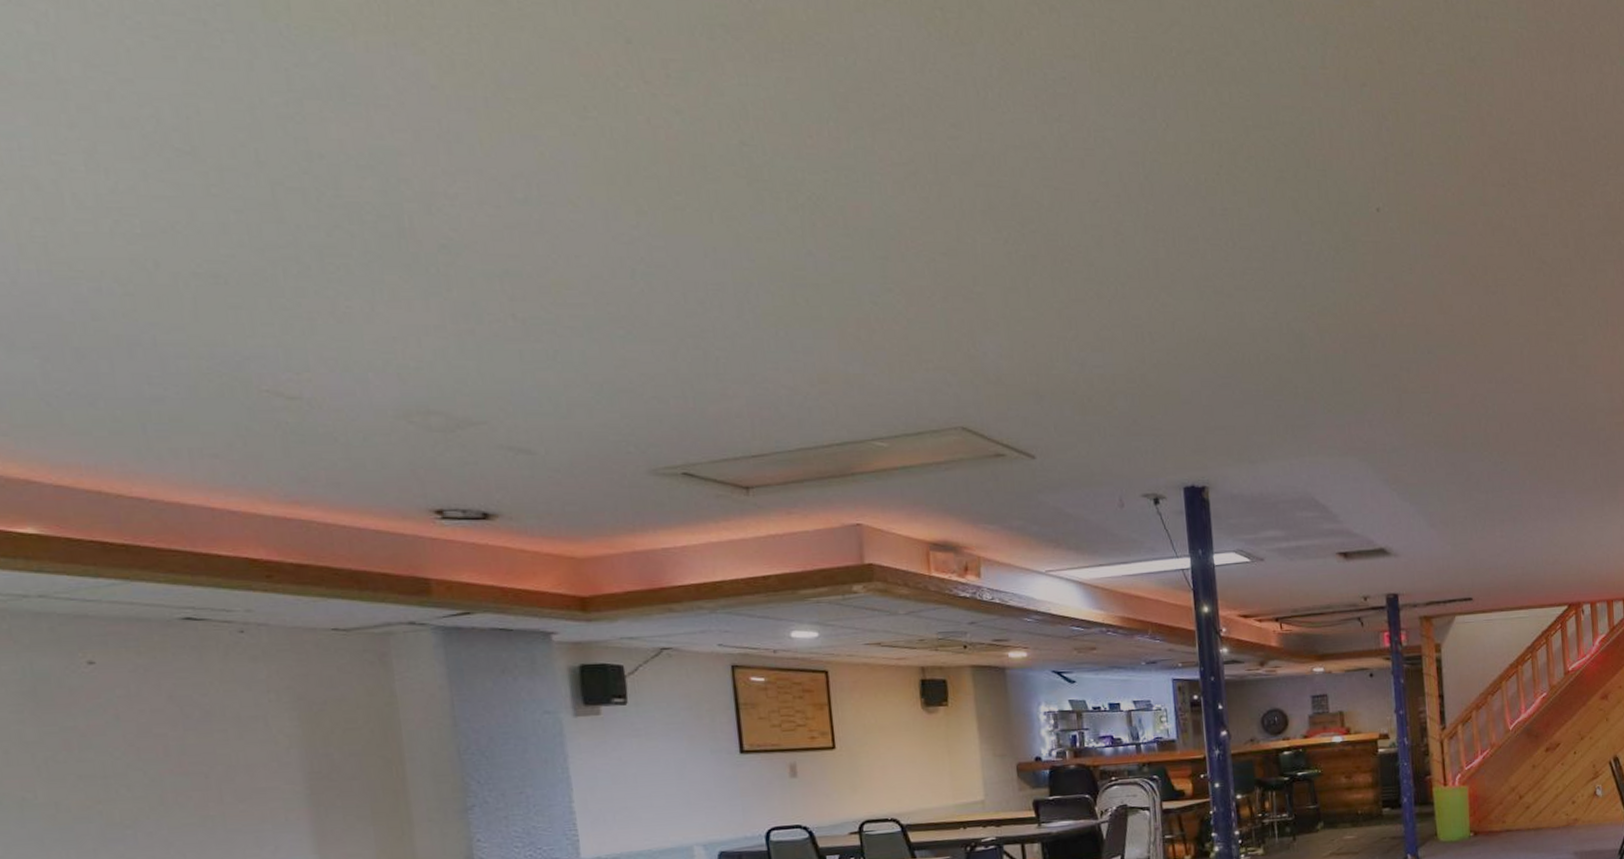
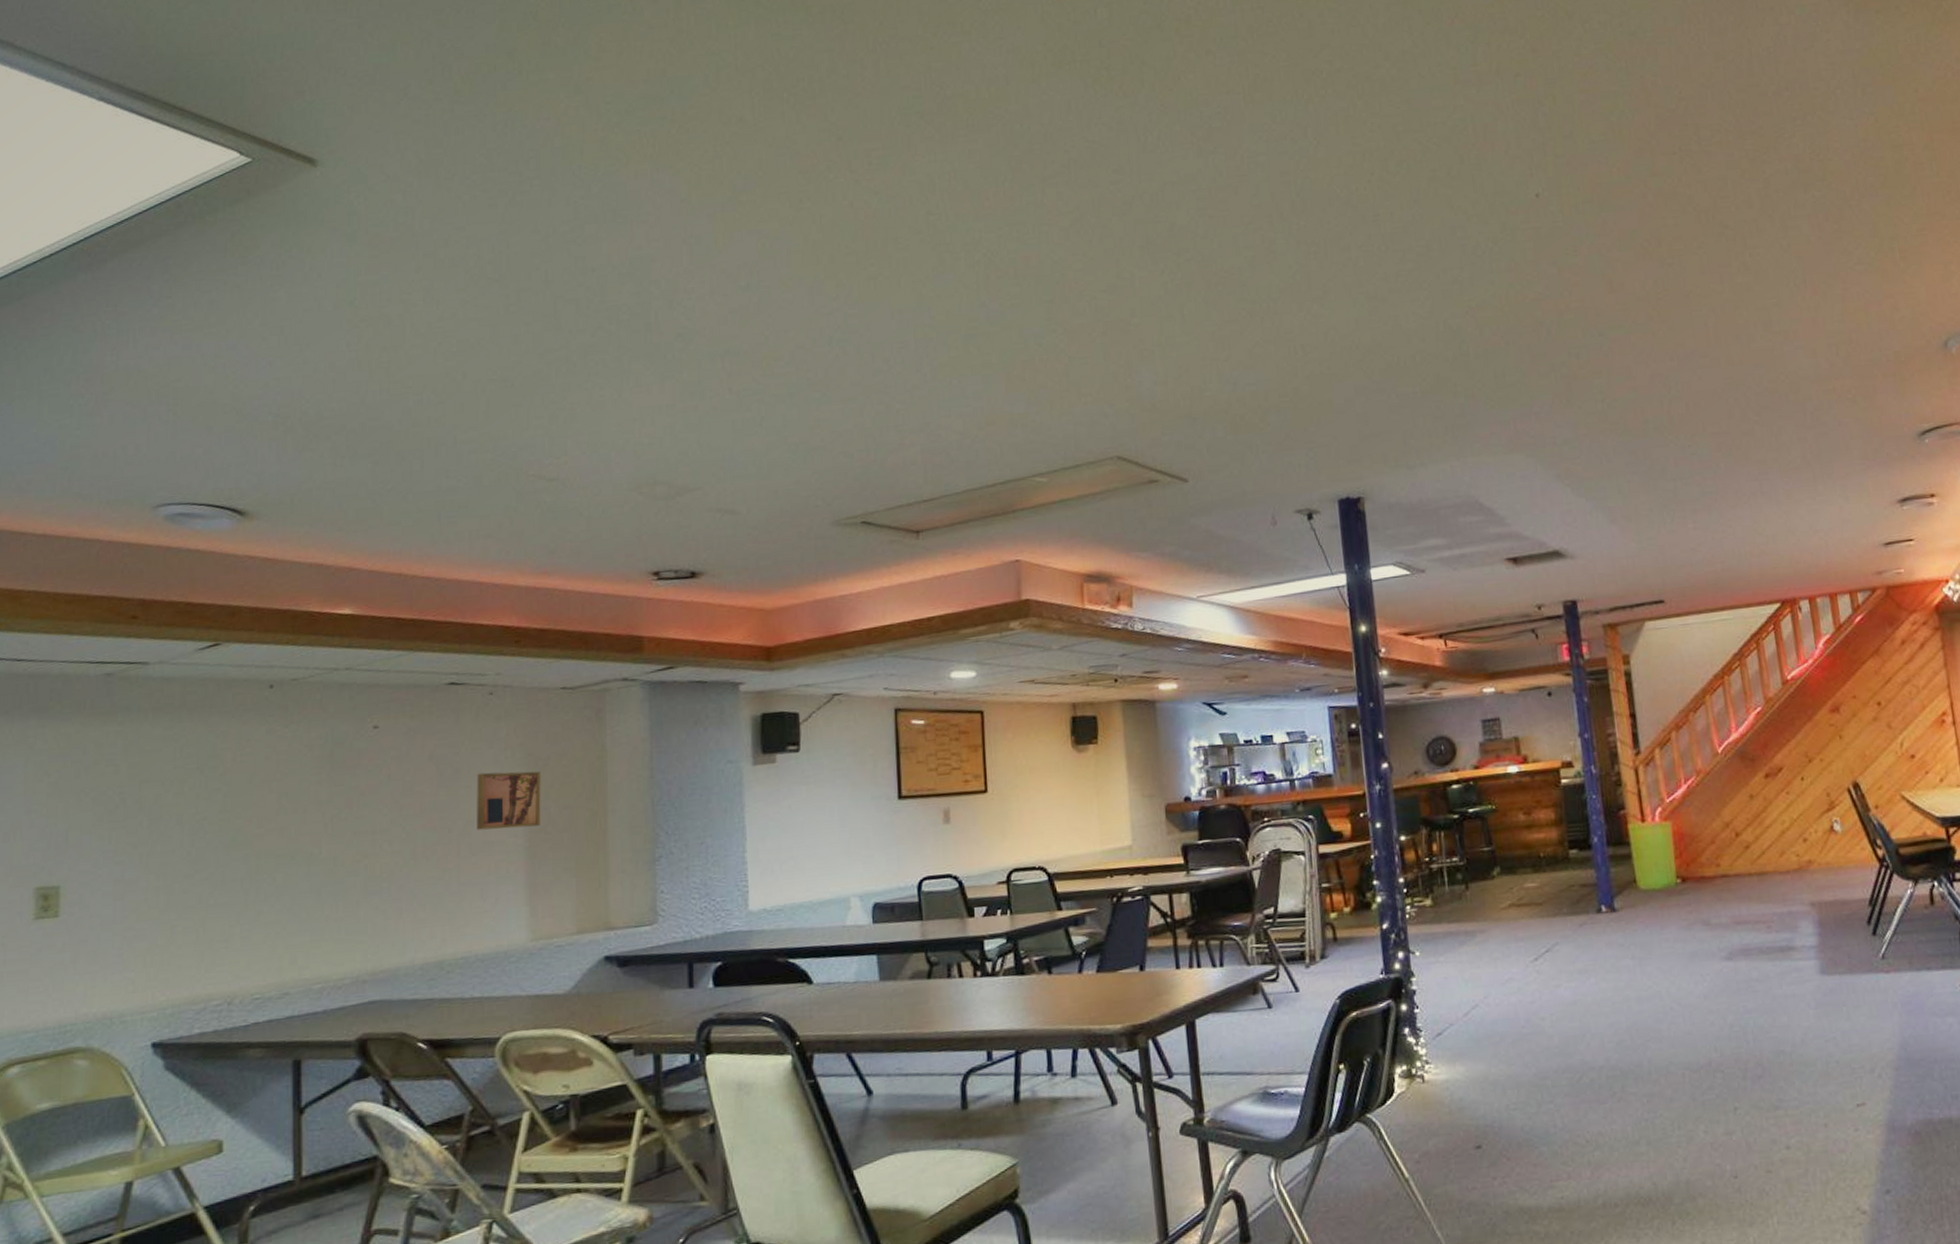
wall art: none [234,716,322,776] -> present [476,771,541,830]

